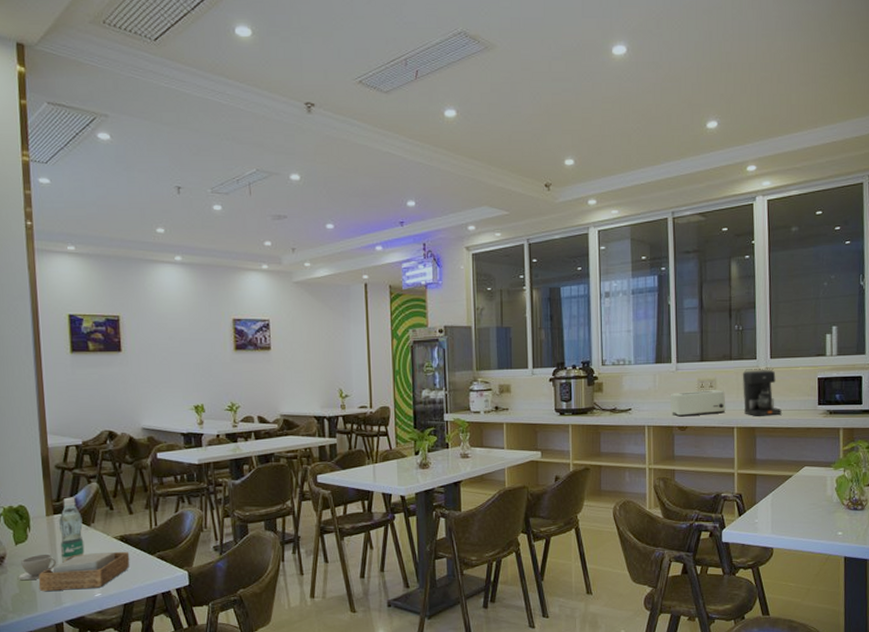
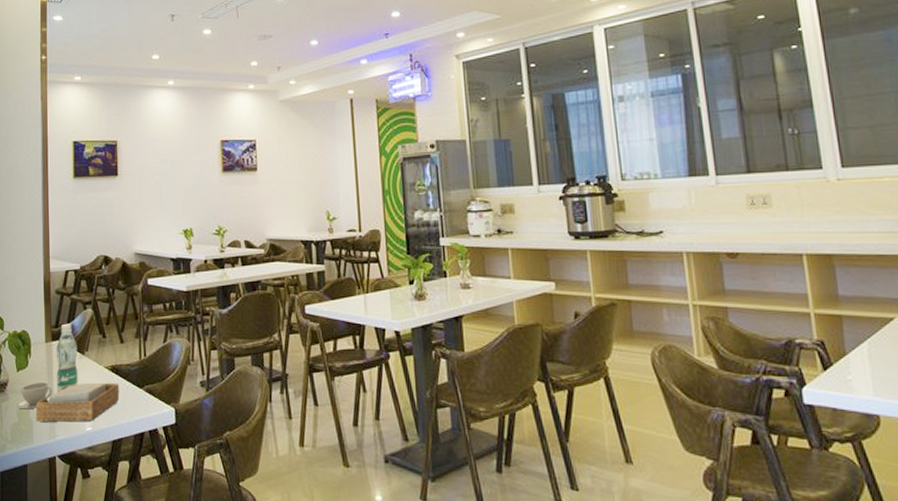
toaster: present [670,390,726,417] -> none [711,207,788,241]
coffee maker: present [742,370,782,416] -> none [805,182,867,240]

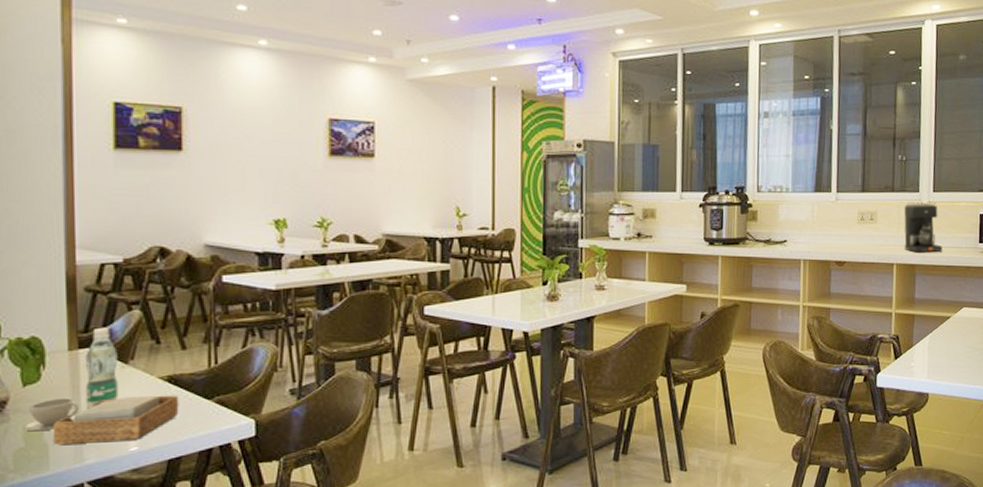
coffee maker: none [805,182,867,240] -> present [904,204,943,253]

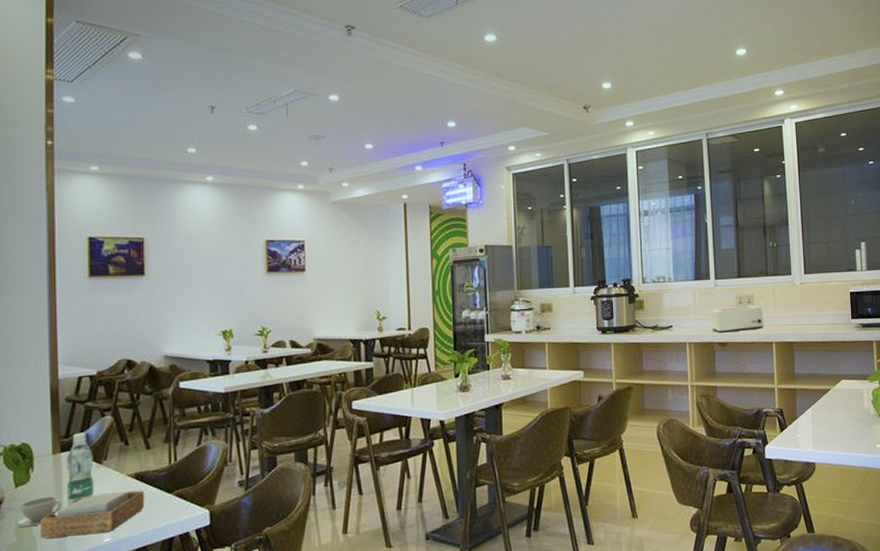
toaster: none [828,223,886,251] -> present [709,305,764,333]
coffee maker: present [904,204,943,253] -> none [778,285,817,331]

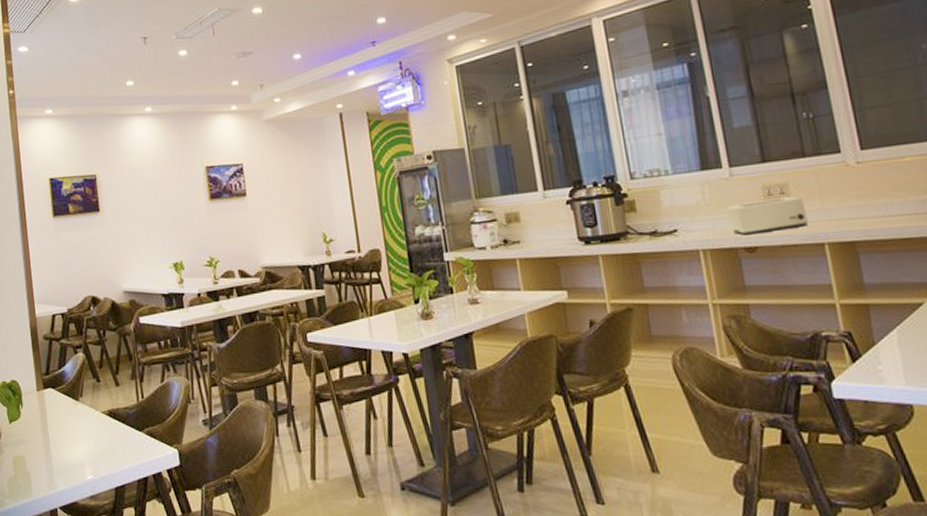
teacup: present [17,496,61,527] -> none [13,432,48,462]
napkin holder: present [39,490,145,539] -> none [32,427,120,475]
bottle: present [66,432,94,506] -> none [49,369,75,442]

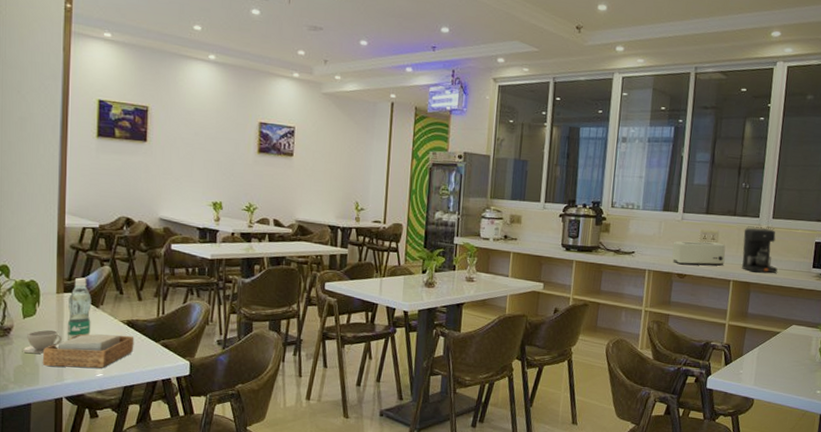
teacup: none [13,432,48,462] -> present [23,329,62,354]
napkin holder: none [32,427,120,475] -> present [42,334,135,368]
bottle: none [49,369,75,442] -> present [66,277,92,340]
coffee maker: none [823,164,891,227] -> present [741,228,778,273]

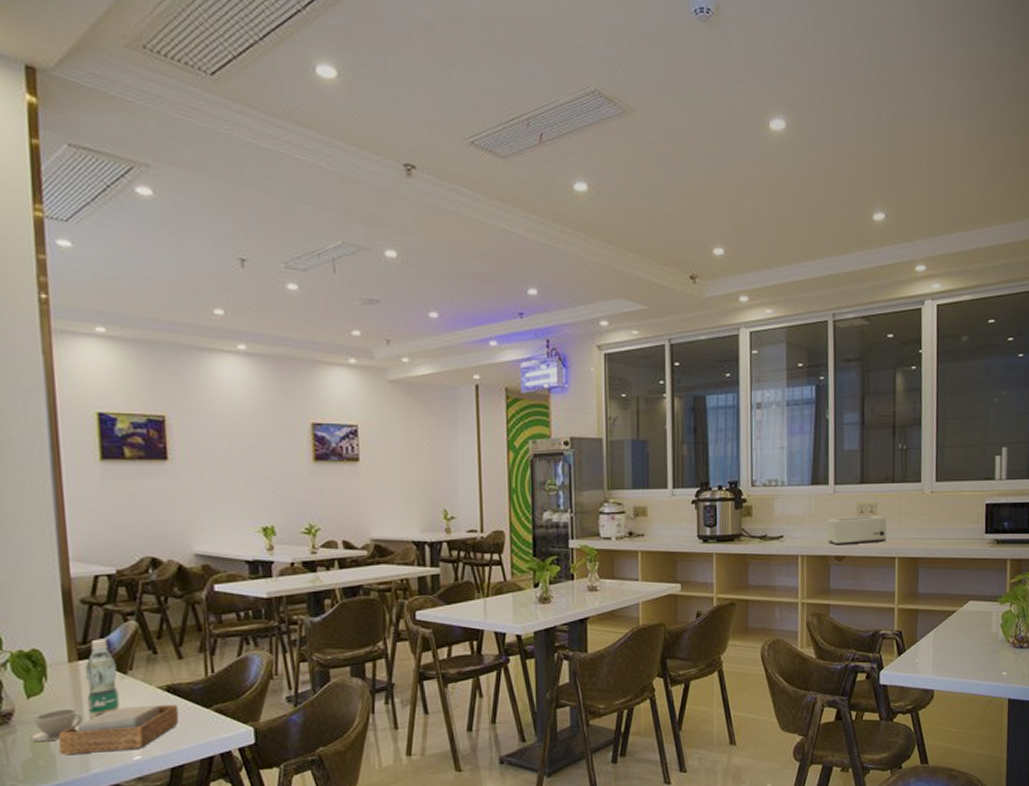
coffee maker: present [741,228,778,273] -> none [905,494,947,545]

